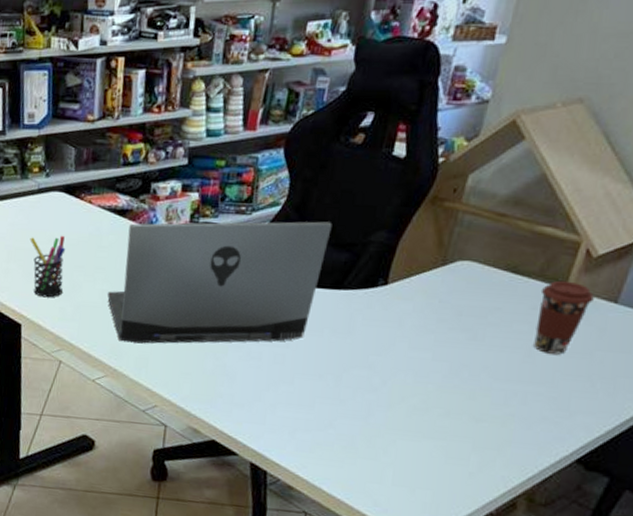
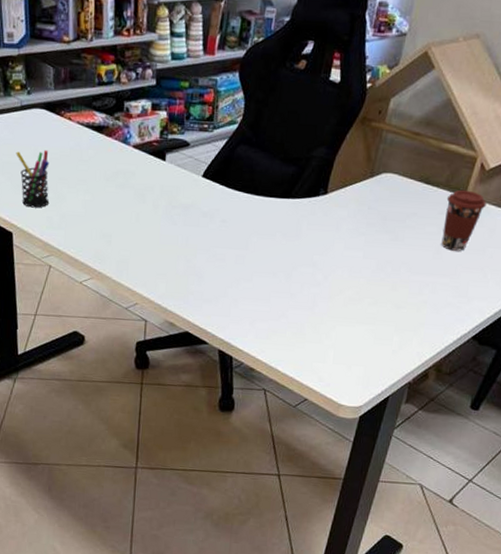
laptop computer: present [107,221,332,344] -> none [90,138,281,249]

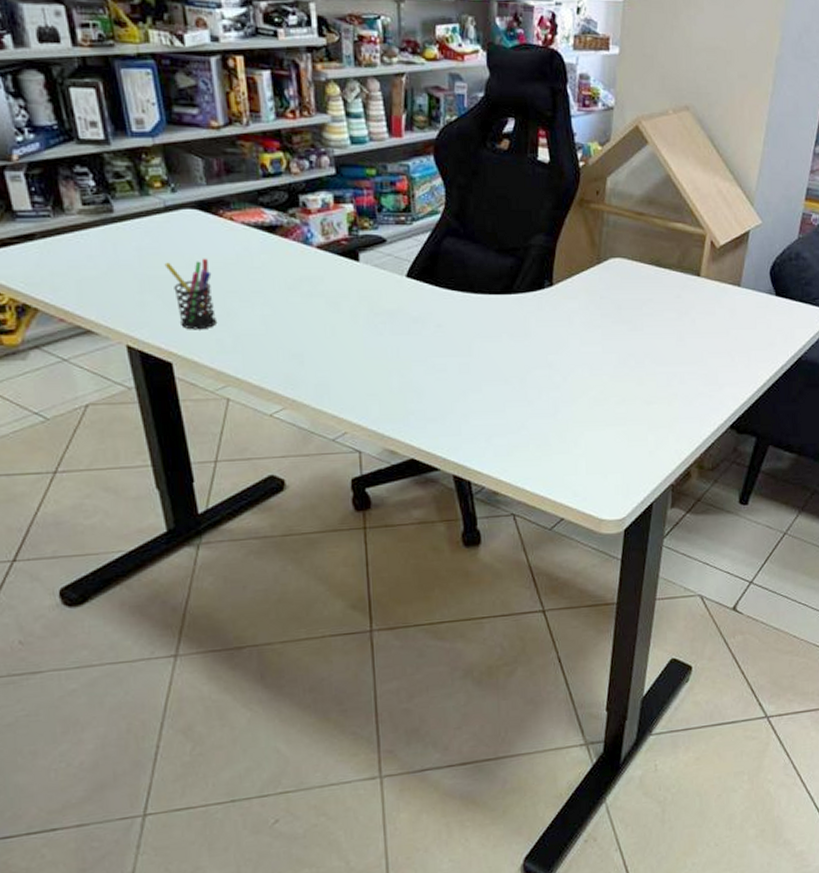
coffee cup: present [441,189,487,251] -> none [681,270,722,336]

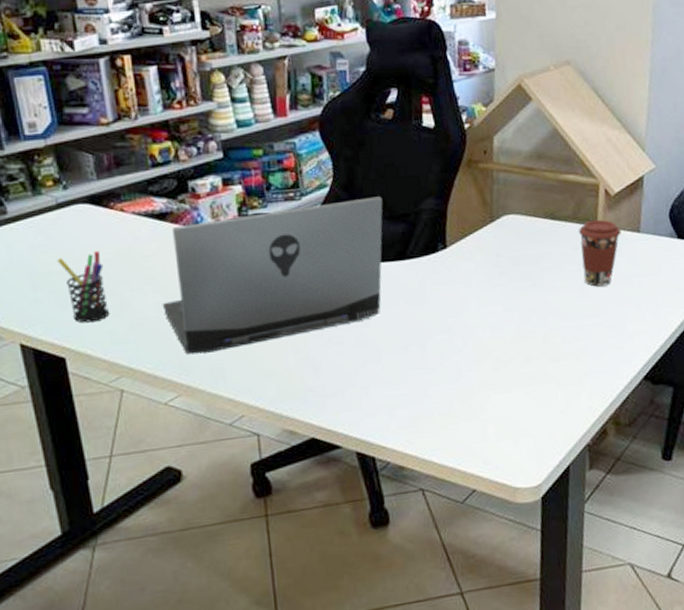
laptop computer: none [271,228,493,370] -> present [163,196,383,355]
coffee cup: none [681,270,722,336] -> present [578,219,621,287]

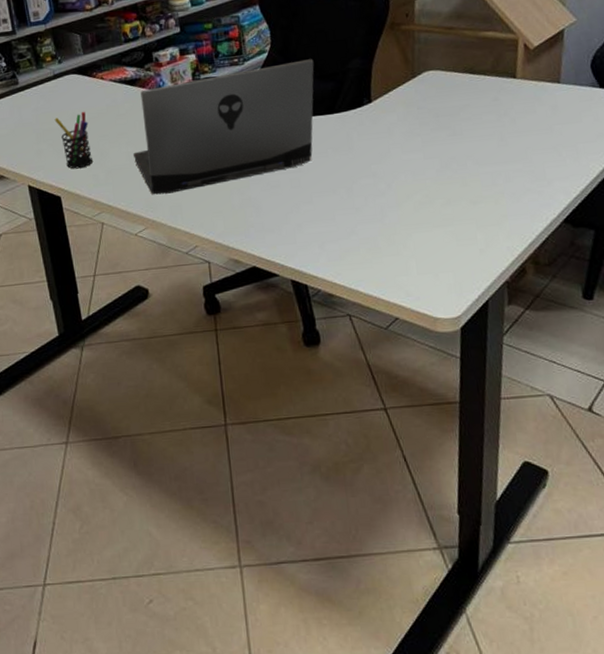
coffee cup: present [578,219,621,287] -> none [497,72,541,135]

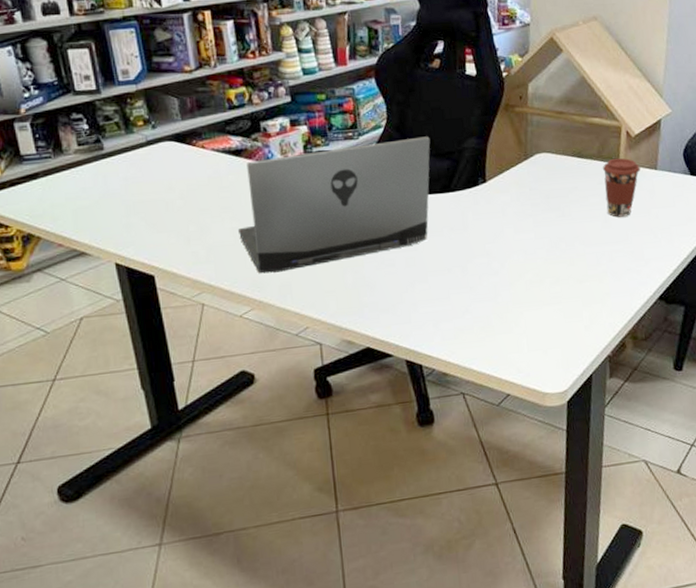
pen holder: present [54,111,94,169] -> none [147,182,193,246]
coffee cup: none [497,72,541,135] -> present [602,157,640,217]

